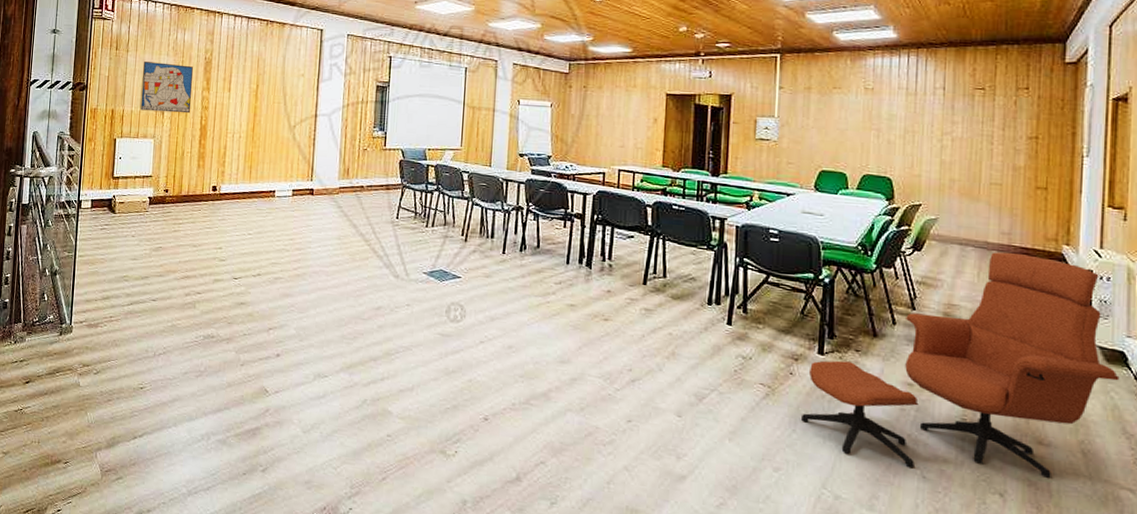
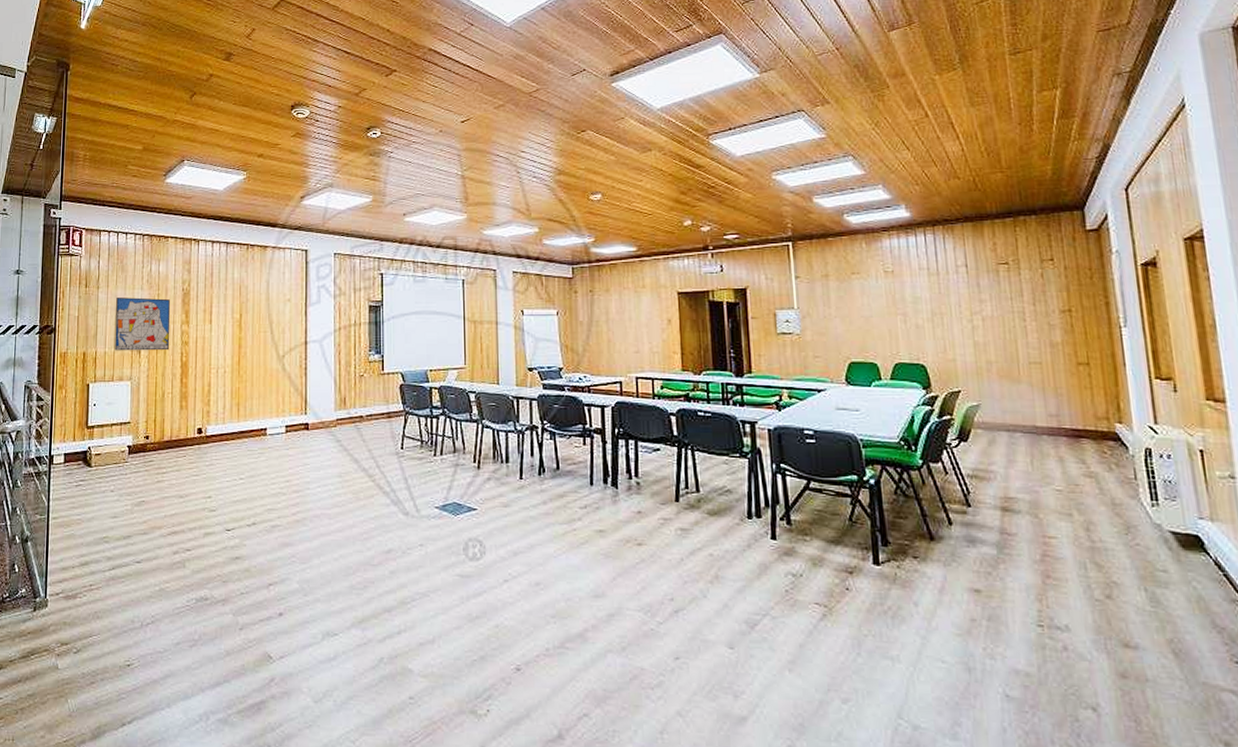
armchair: present [802,251,1120,478] -> none [865,435,1199,687]

